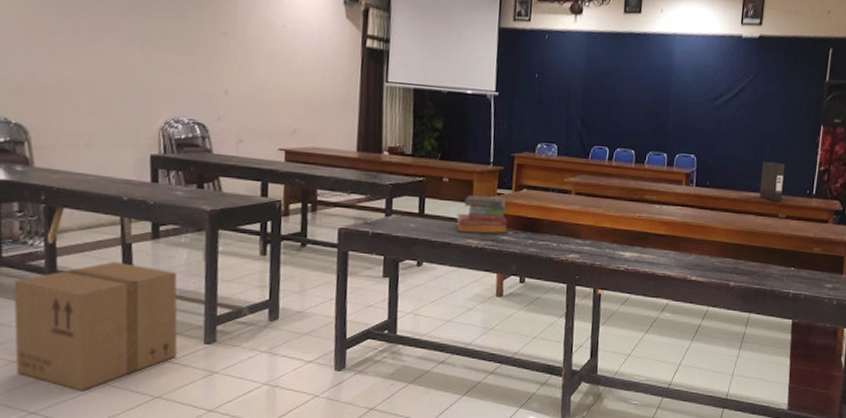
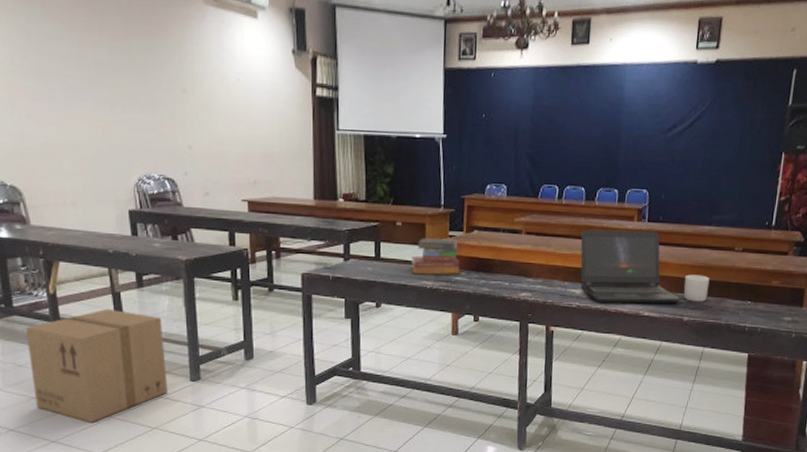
laptop computer: none [629,192,726,269] -> present [580,230,680,304]
mug: none [729,239,755,268] -> present [683,274,710,302]
binder: present [760,161,785,202] -> none [715,193,742,235]

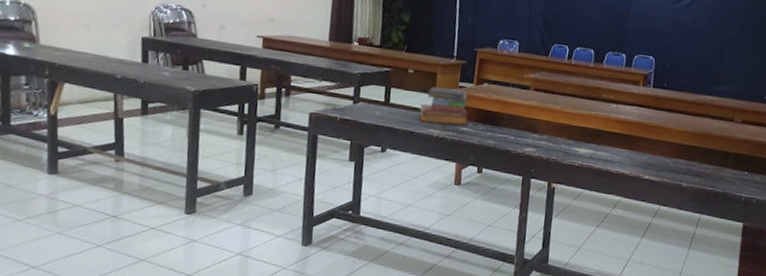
cardboard box: present [25,308,168,424] -> none [20,133,163,251]
laptop computer: present [580,230,680,304] -> none [584,91,680,169]
mug: present [683,274,710,302] -> none [683,141,710,170]

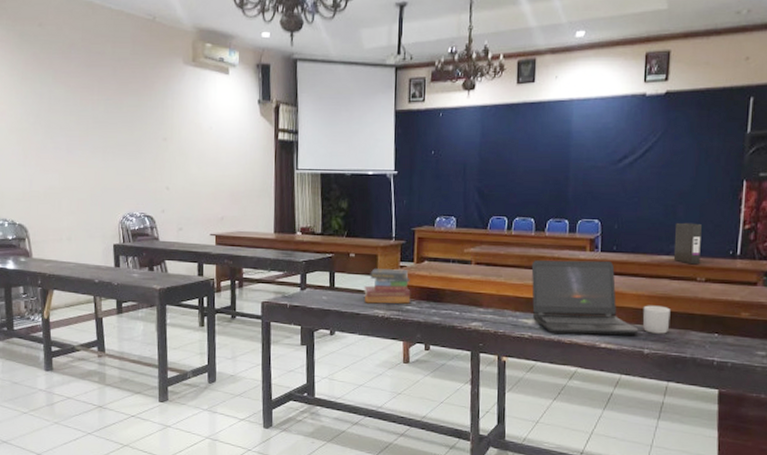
laptop computer: none [584,91,680,169] -> present [531,260,639,336]
mug: none [683,141,710,170] -> present [642,305,671,334]
binder: none [717,65,744,107] -> present [674,222,702,265]

